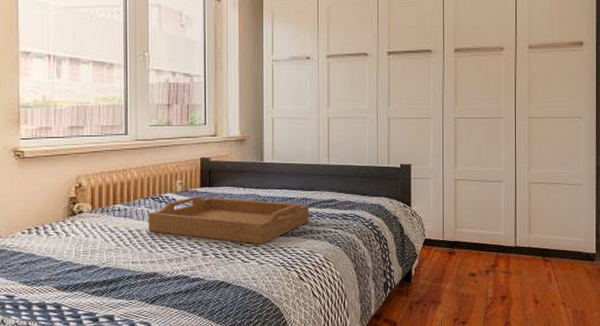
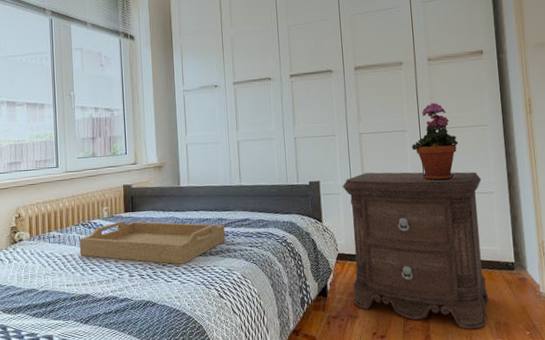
nightstand: none [433,157,571,318] -> present [342,171,489,330]
potted plant: none [506,91,552,170] -> present [412,102,459,181]

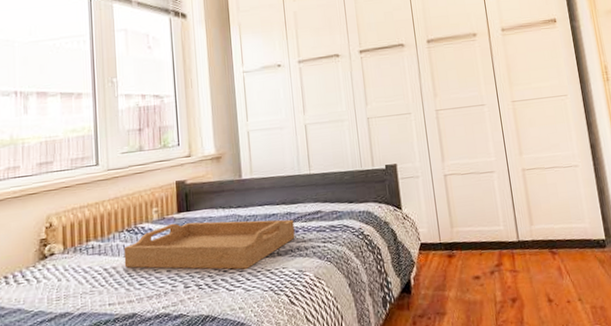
nightstand: present [342,171,489,330] -> none [421,145,583,318]
potted plant: present [412,102,459,181] -> none [491,74,539,158]

